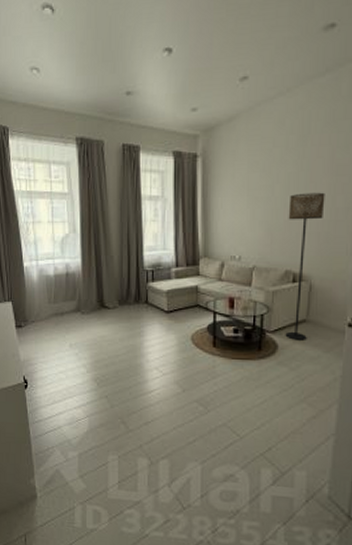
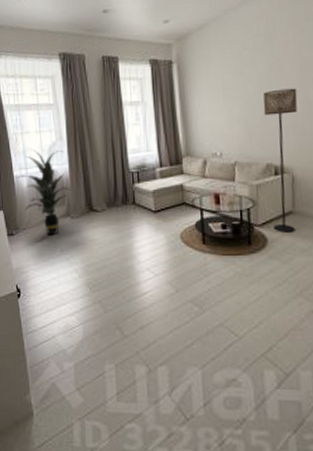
indoor plant: none [27,239,82,330] -> present [17,148,71,236]

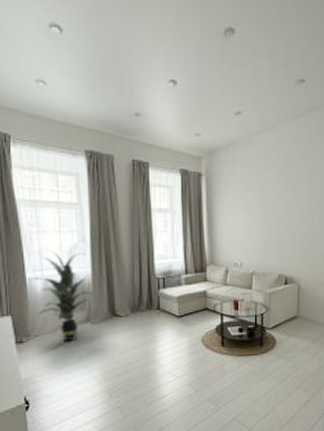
floor lamp: present [263,88,298,232] -> none [278,209,306,334]

